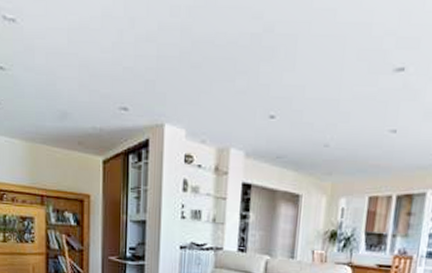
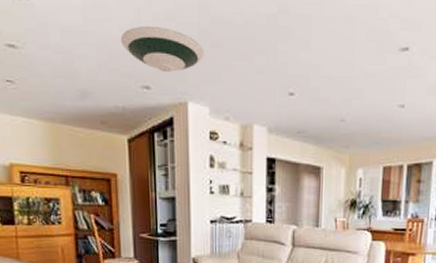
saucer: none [102,48,184,95] -> present [120,26,205,73]

